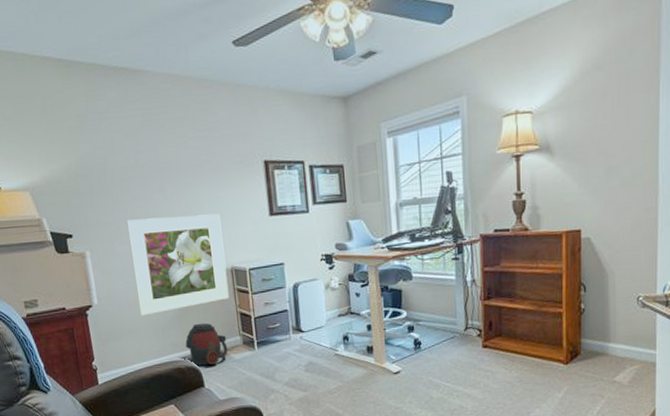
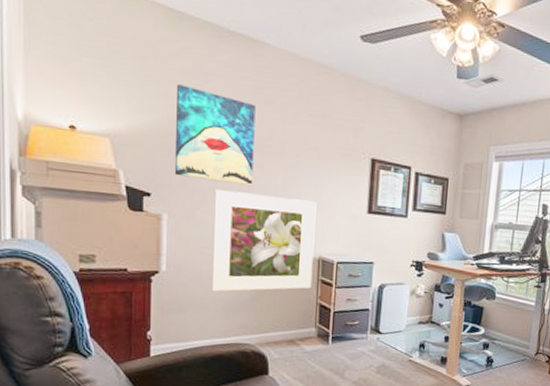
wall art: none [77,128,159,214] -> present [175,84,256,186]
helmet: present [185,323,228,365] -> none [256,308,301,353]

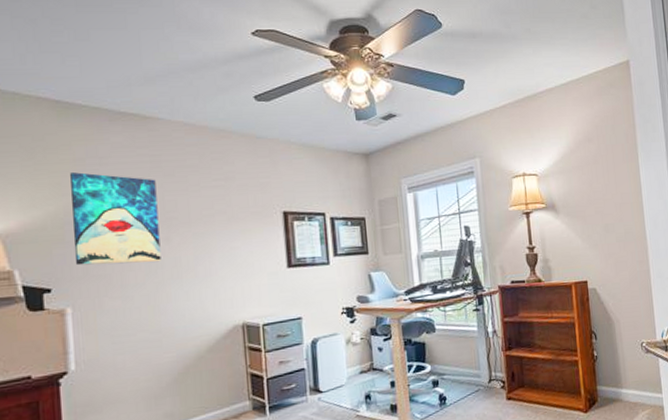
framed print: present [211,190,317,292] -> none [121,265,239,383]

